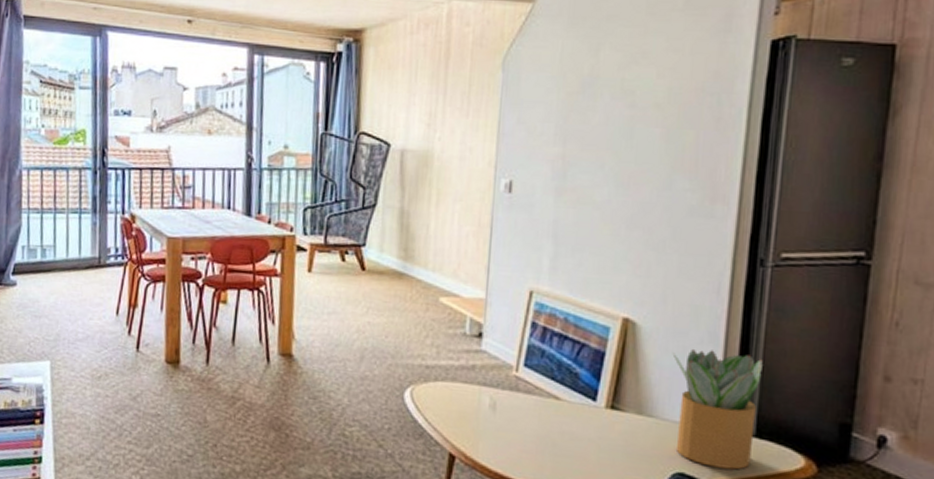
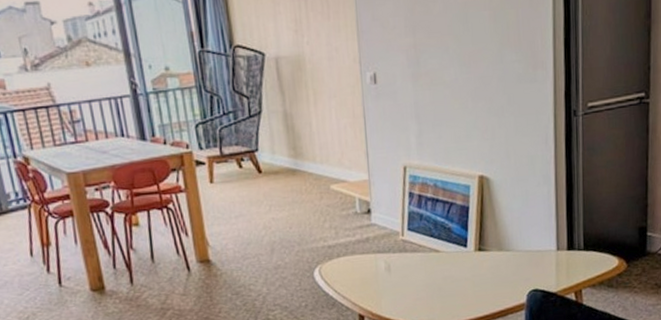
potted plant: present [672,348,763,470] -> none [518,188,583,280]

